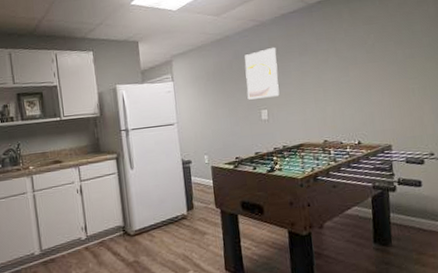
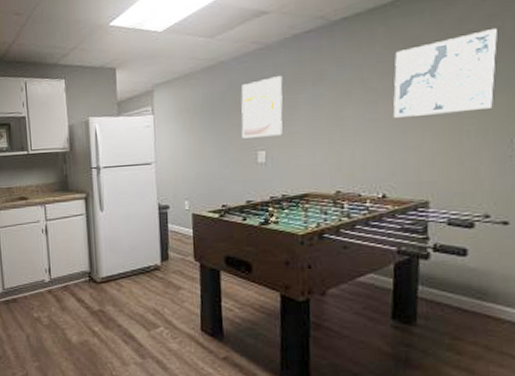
wall art: none [357,12,428,80] -> present [393,29,499,118]

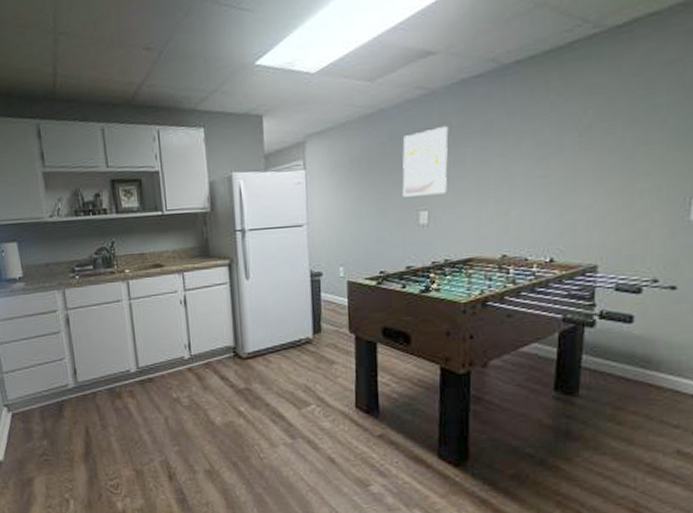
wall art: present [393,29,499,118] -> none [566,76,679,174]

